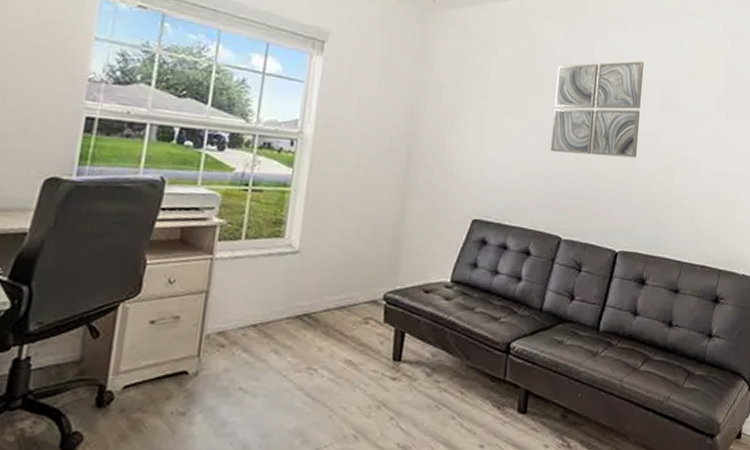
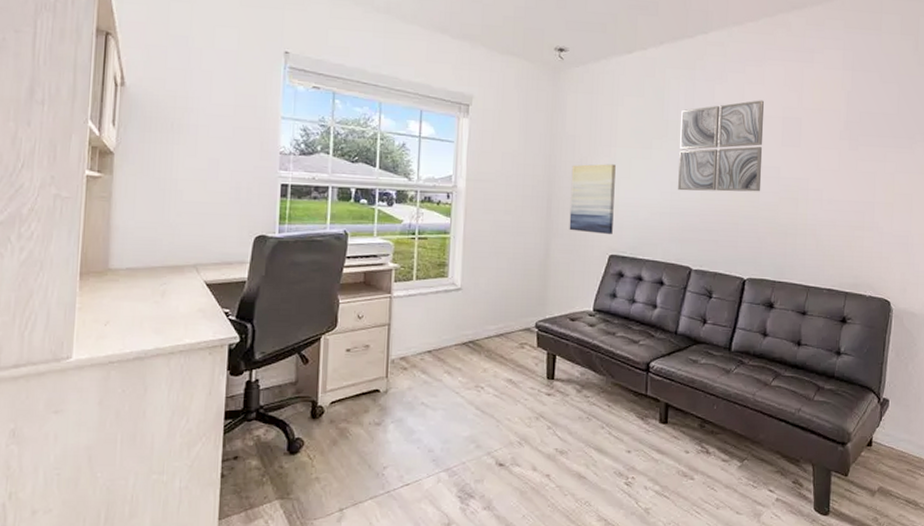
wall art: none [429,116,485,196] -> present [569,164,616,234]

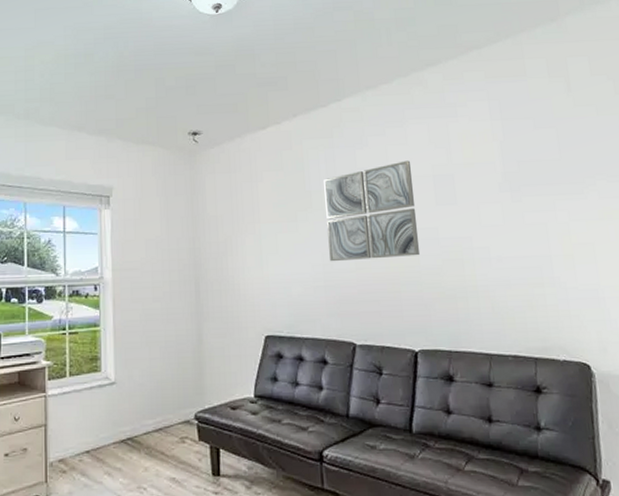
wall art: present [569,164,616,234] -> none [217,241,266,314]

